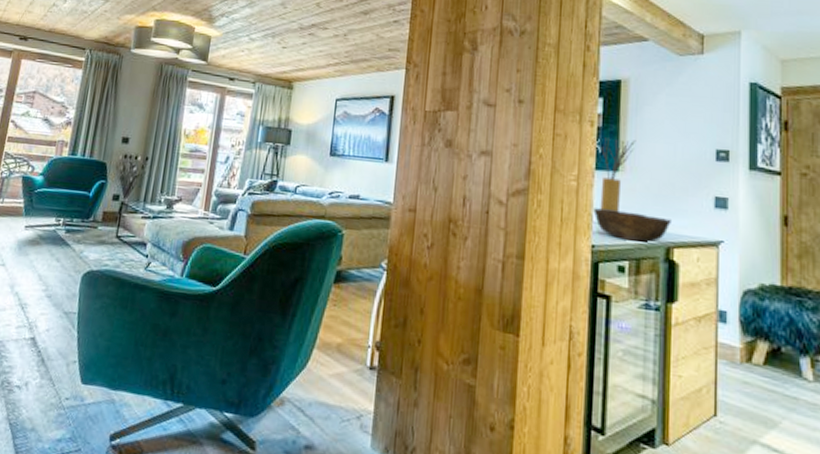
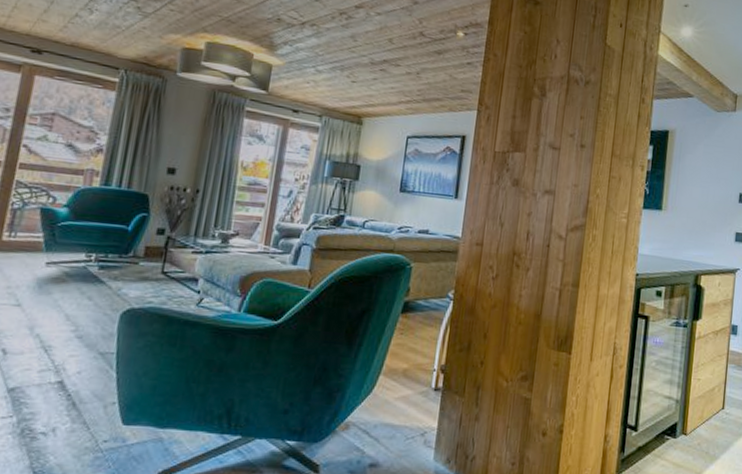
bowl: present [593,208,671,243] -> none [639,242,701,271]
vase: present [599,137,637,212] -> none [645,180,678,245]

